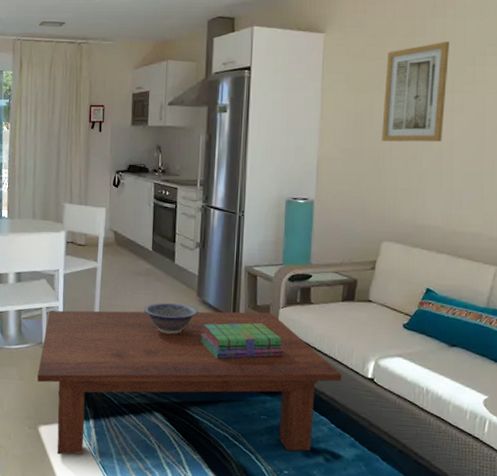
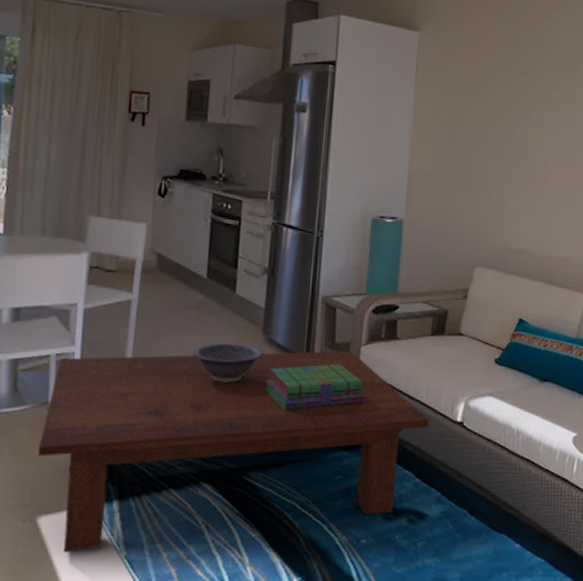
wall art: present [381,41,449,142] -> none [476,53,546,160]

